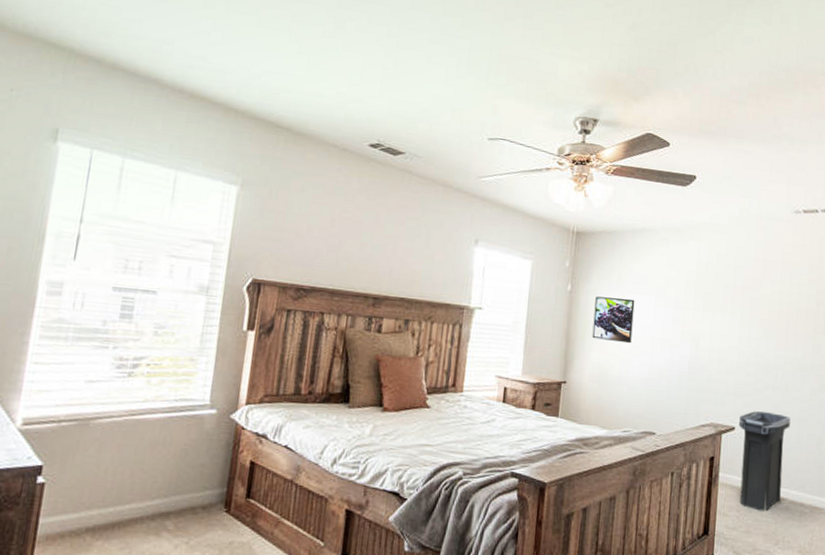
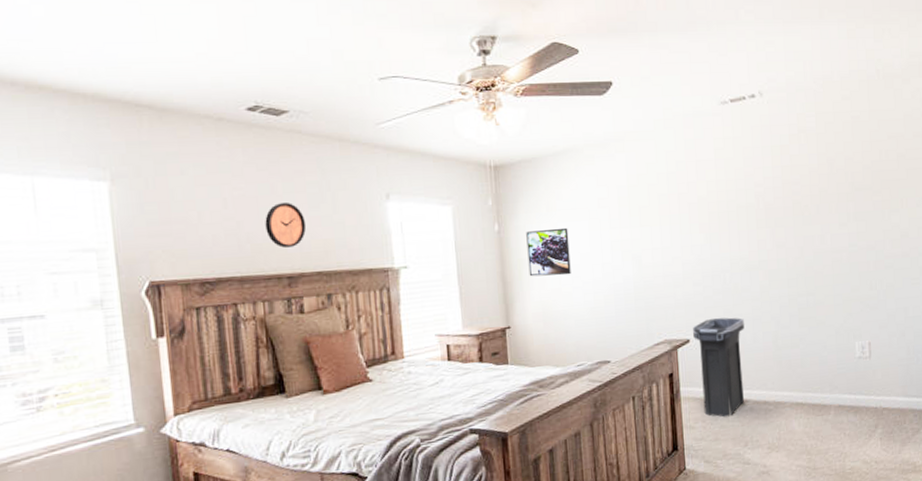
clock: none [363,230,400,272] -> present [265,203,307,248]

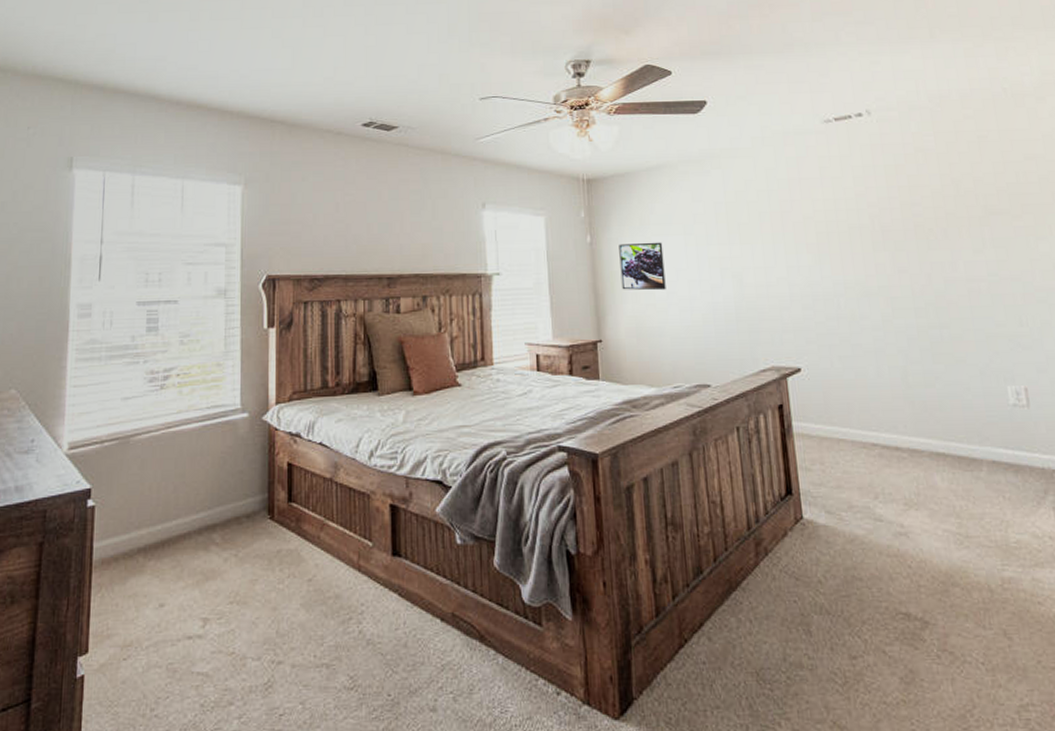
clock: present [265,203,307,248] -> none [371,208,408,250]
trash can: present [693,317,744,417] -> none [804,347,871,461]

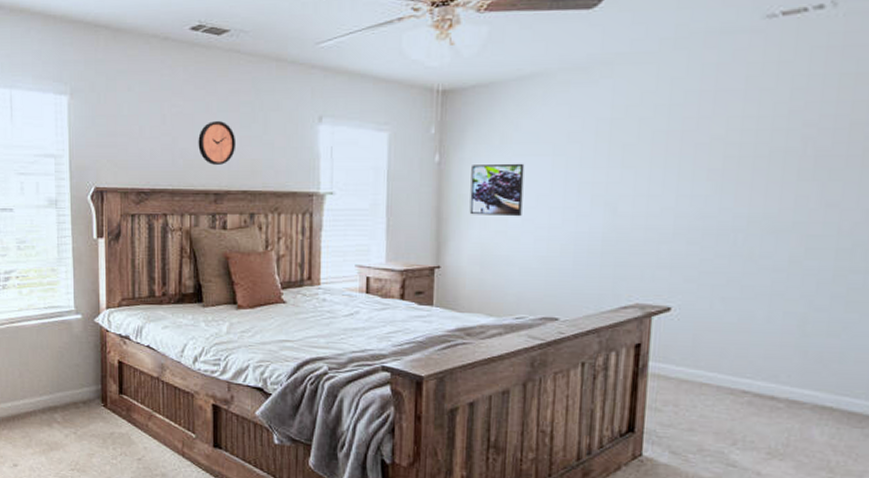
clock: none [371,208,408,250] -> present [198,121,237,165]

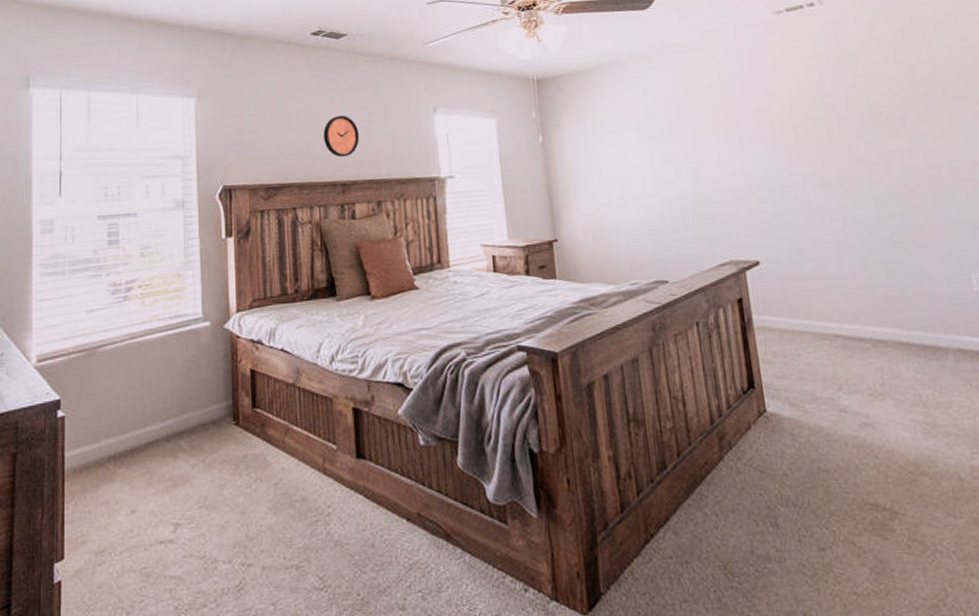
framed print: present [469,163,525,217] -> none [571,139,621,189]

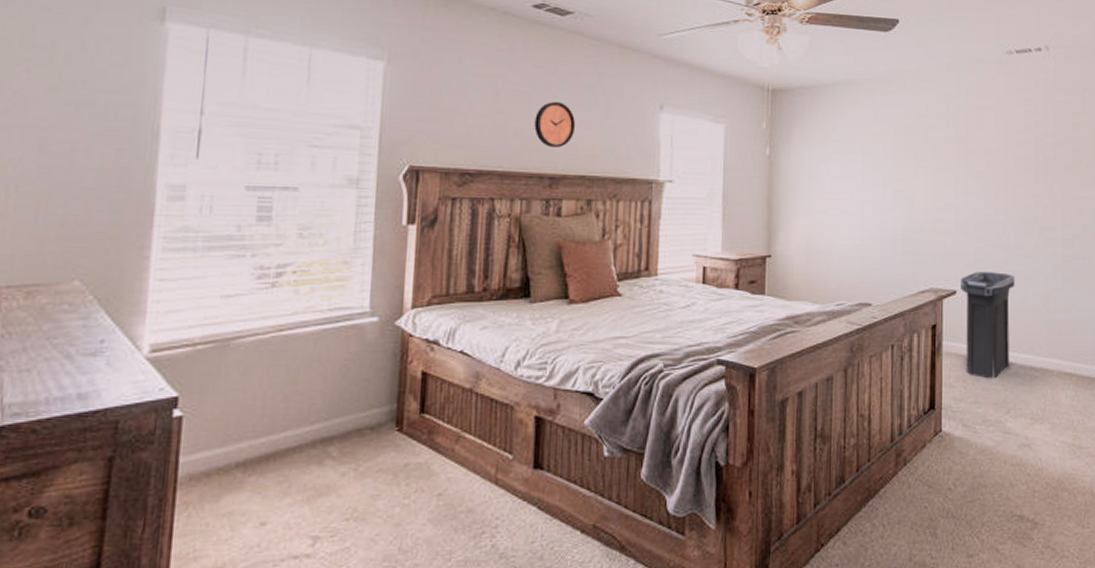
trash can: none [762,238,833,353] -> present [961,272,1015,379]

